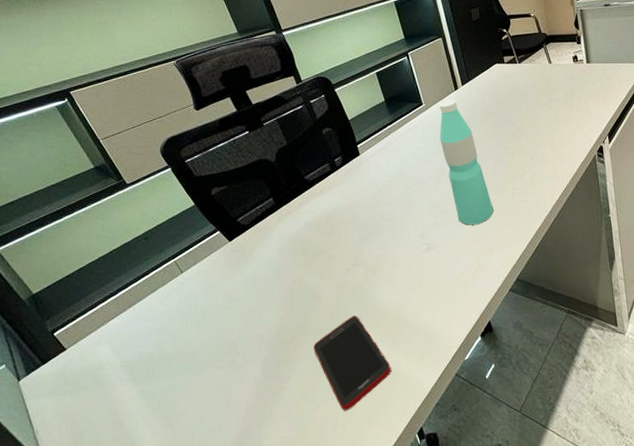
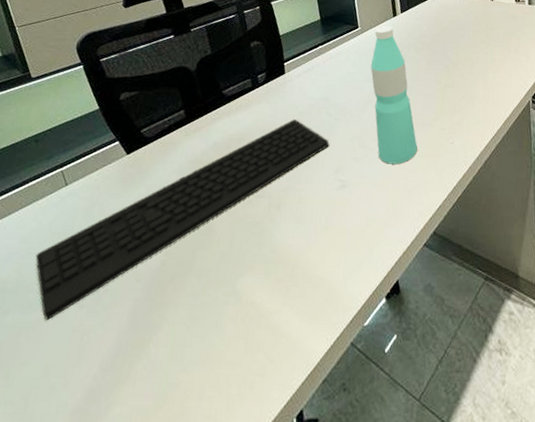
keyboard: none [170,195,412,381] -> present [35,119,330,320]
cell phone: present [313,315,391,411] -> none [194,256,279,378]

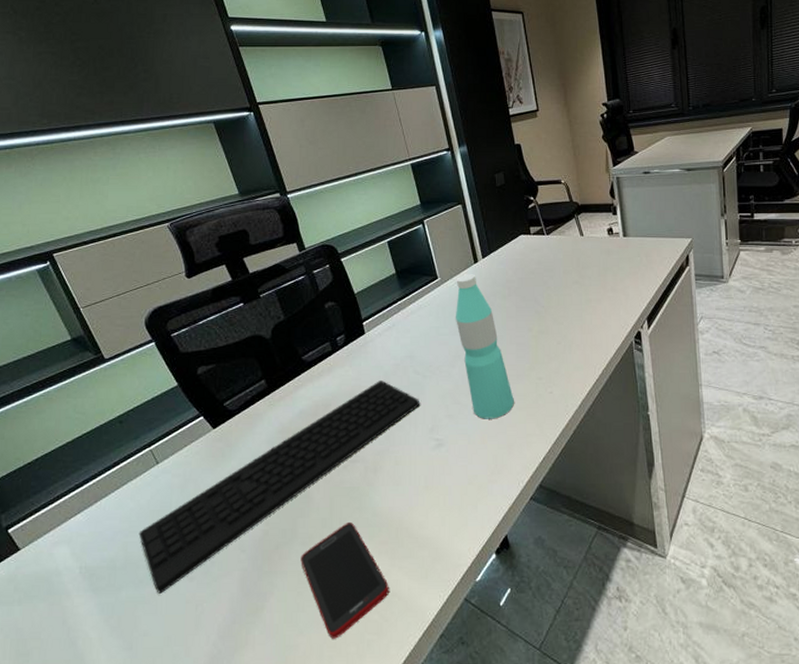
cell phone: none [194,256,279,378] -> present [300,521,389,639]

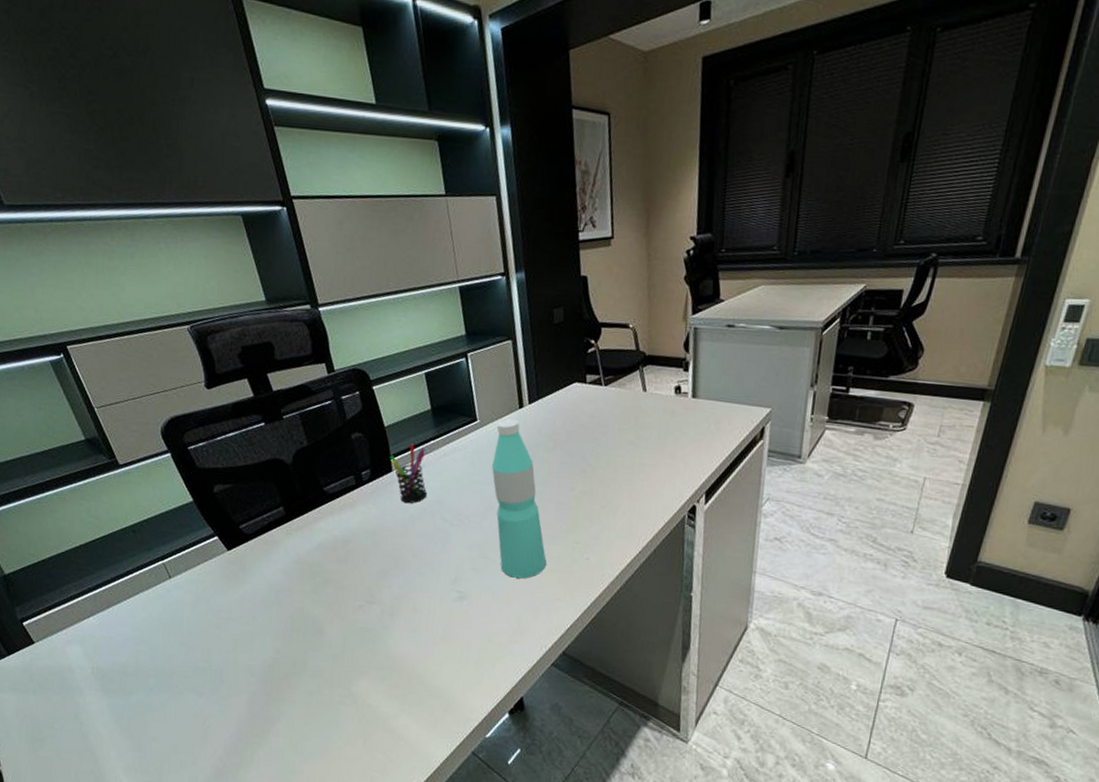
keyboard: present [138,381,420,594] -> none [149,523,445,704]
cell phone: present [300,521,389,639] -> none [309,661,397,771]
pen holder: none [361,306,399,361] -> present [389,443,428,503]

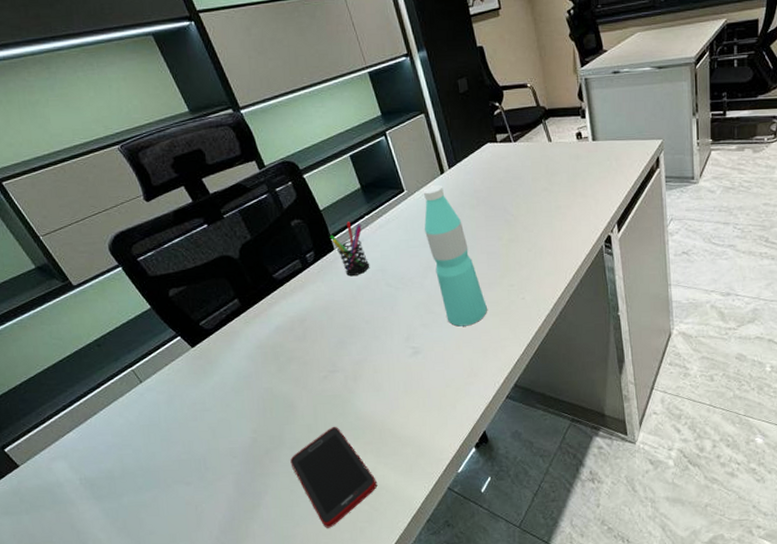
cell phone: none [309,661,397,771] -> present [290,426,377,528]

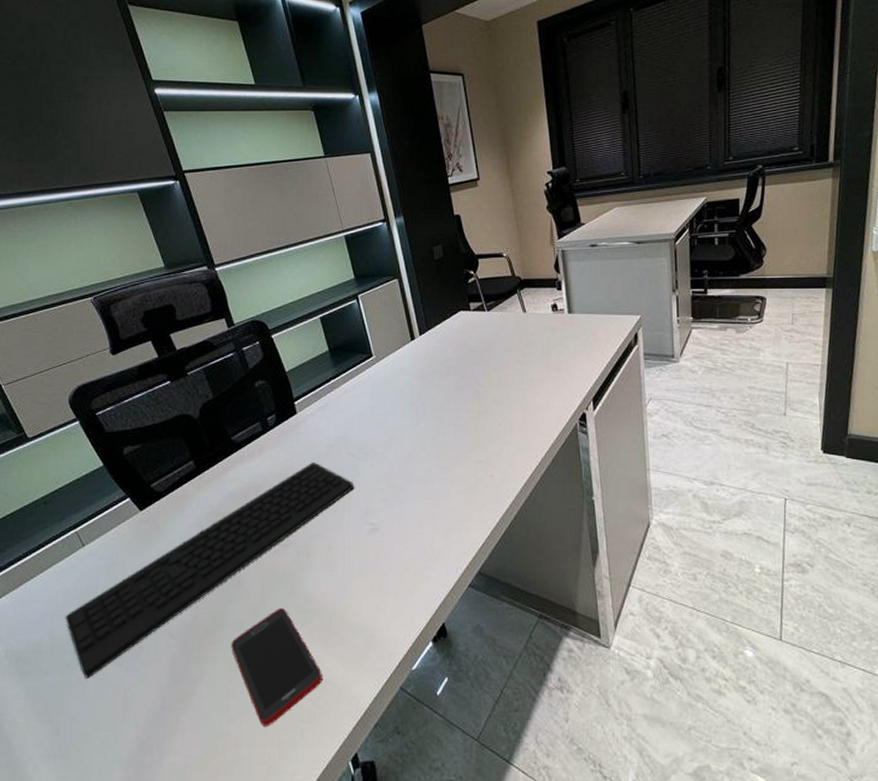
keyboard: none [132,294,395,498] -> present [65,462,355,678]
pen holder: present [329,221,370,276] -> none [293,385,332,442]
water bottle: present [423,184,487,327] -> none [392,351,452,503]

